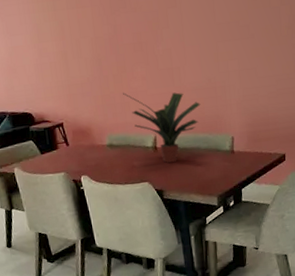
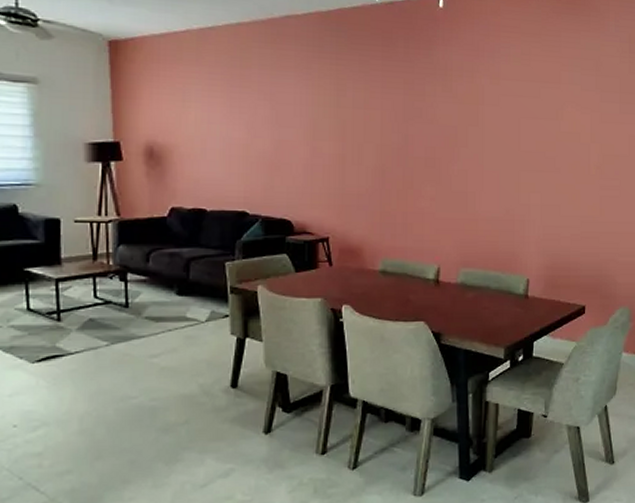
potted plant: present [123,92,201,164] -> none [406,212,495,302]

